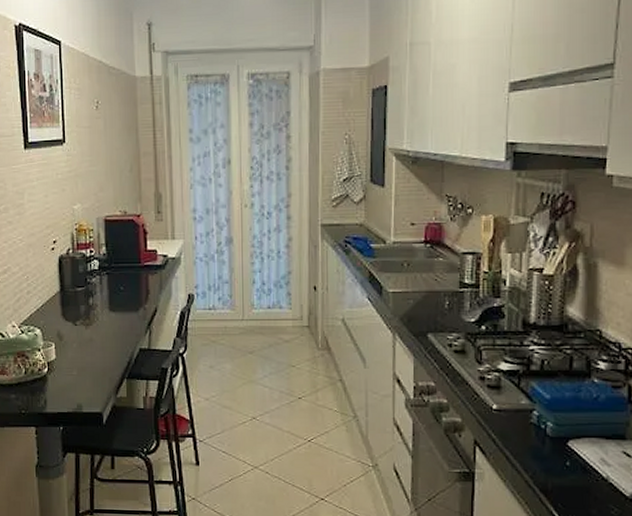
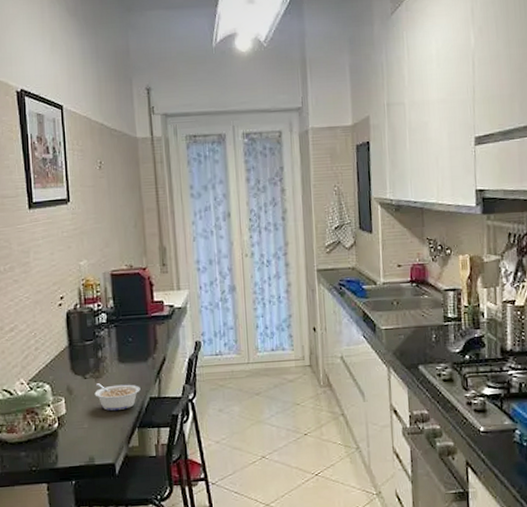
legume: none [84,331,131,359] -> present [94,383,141,411]

